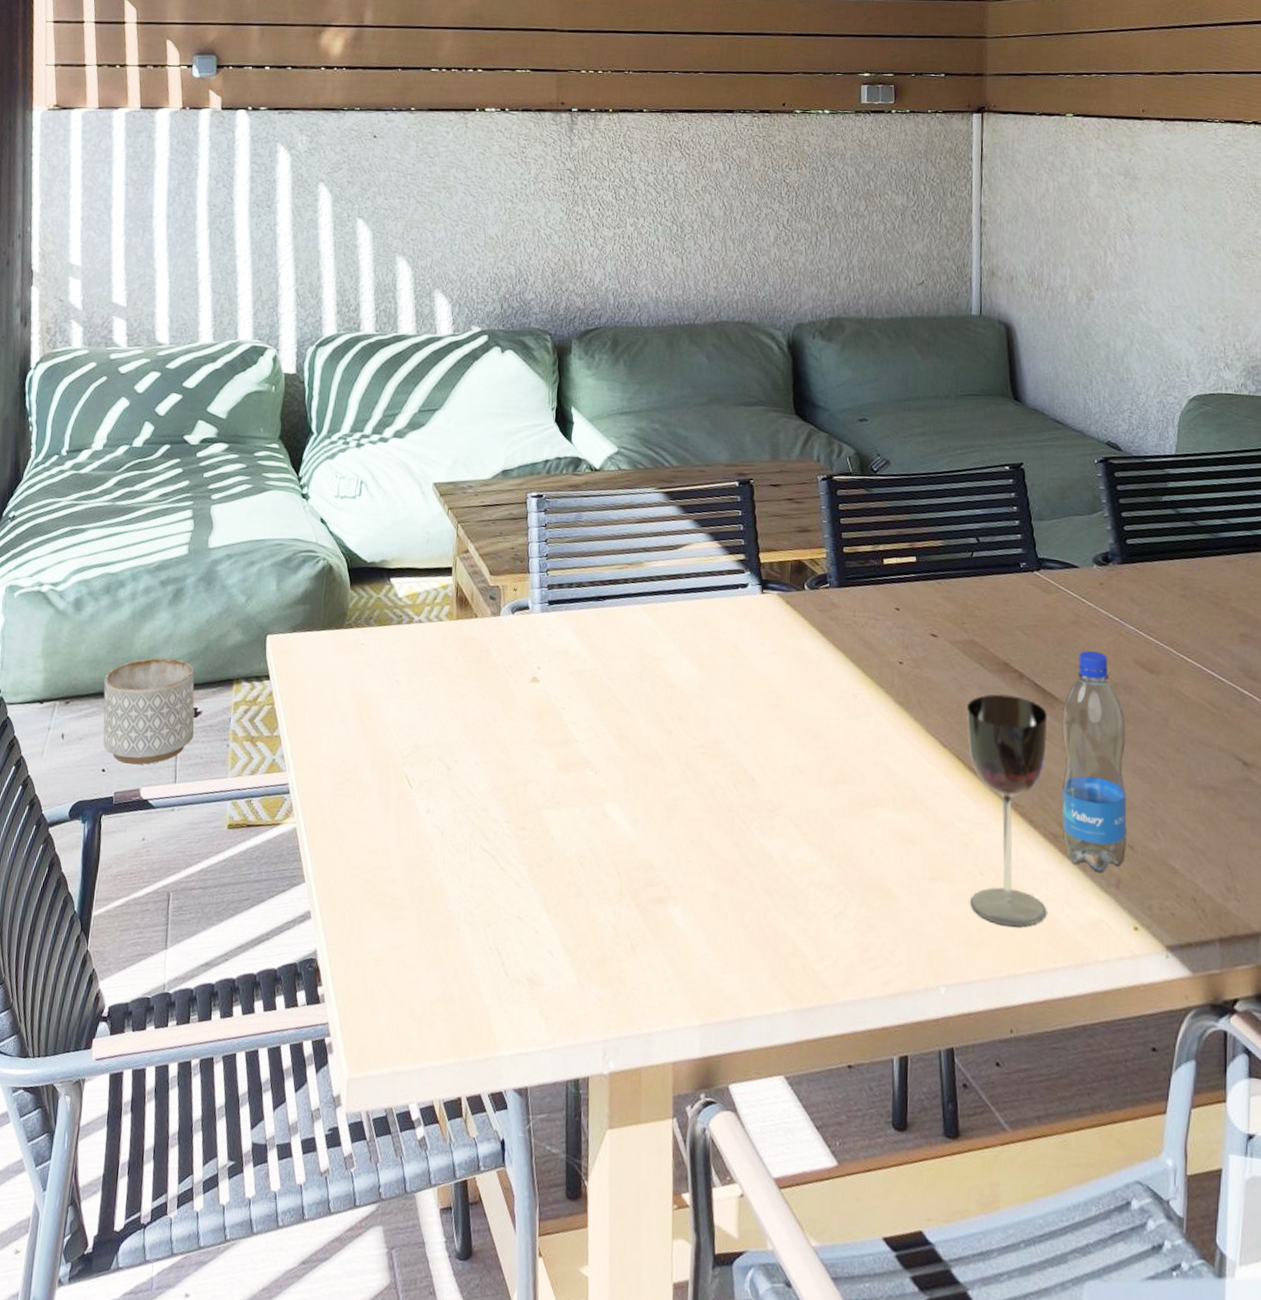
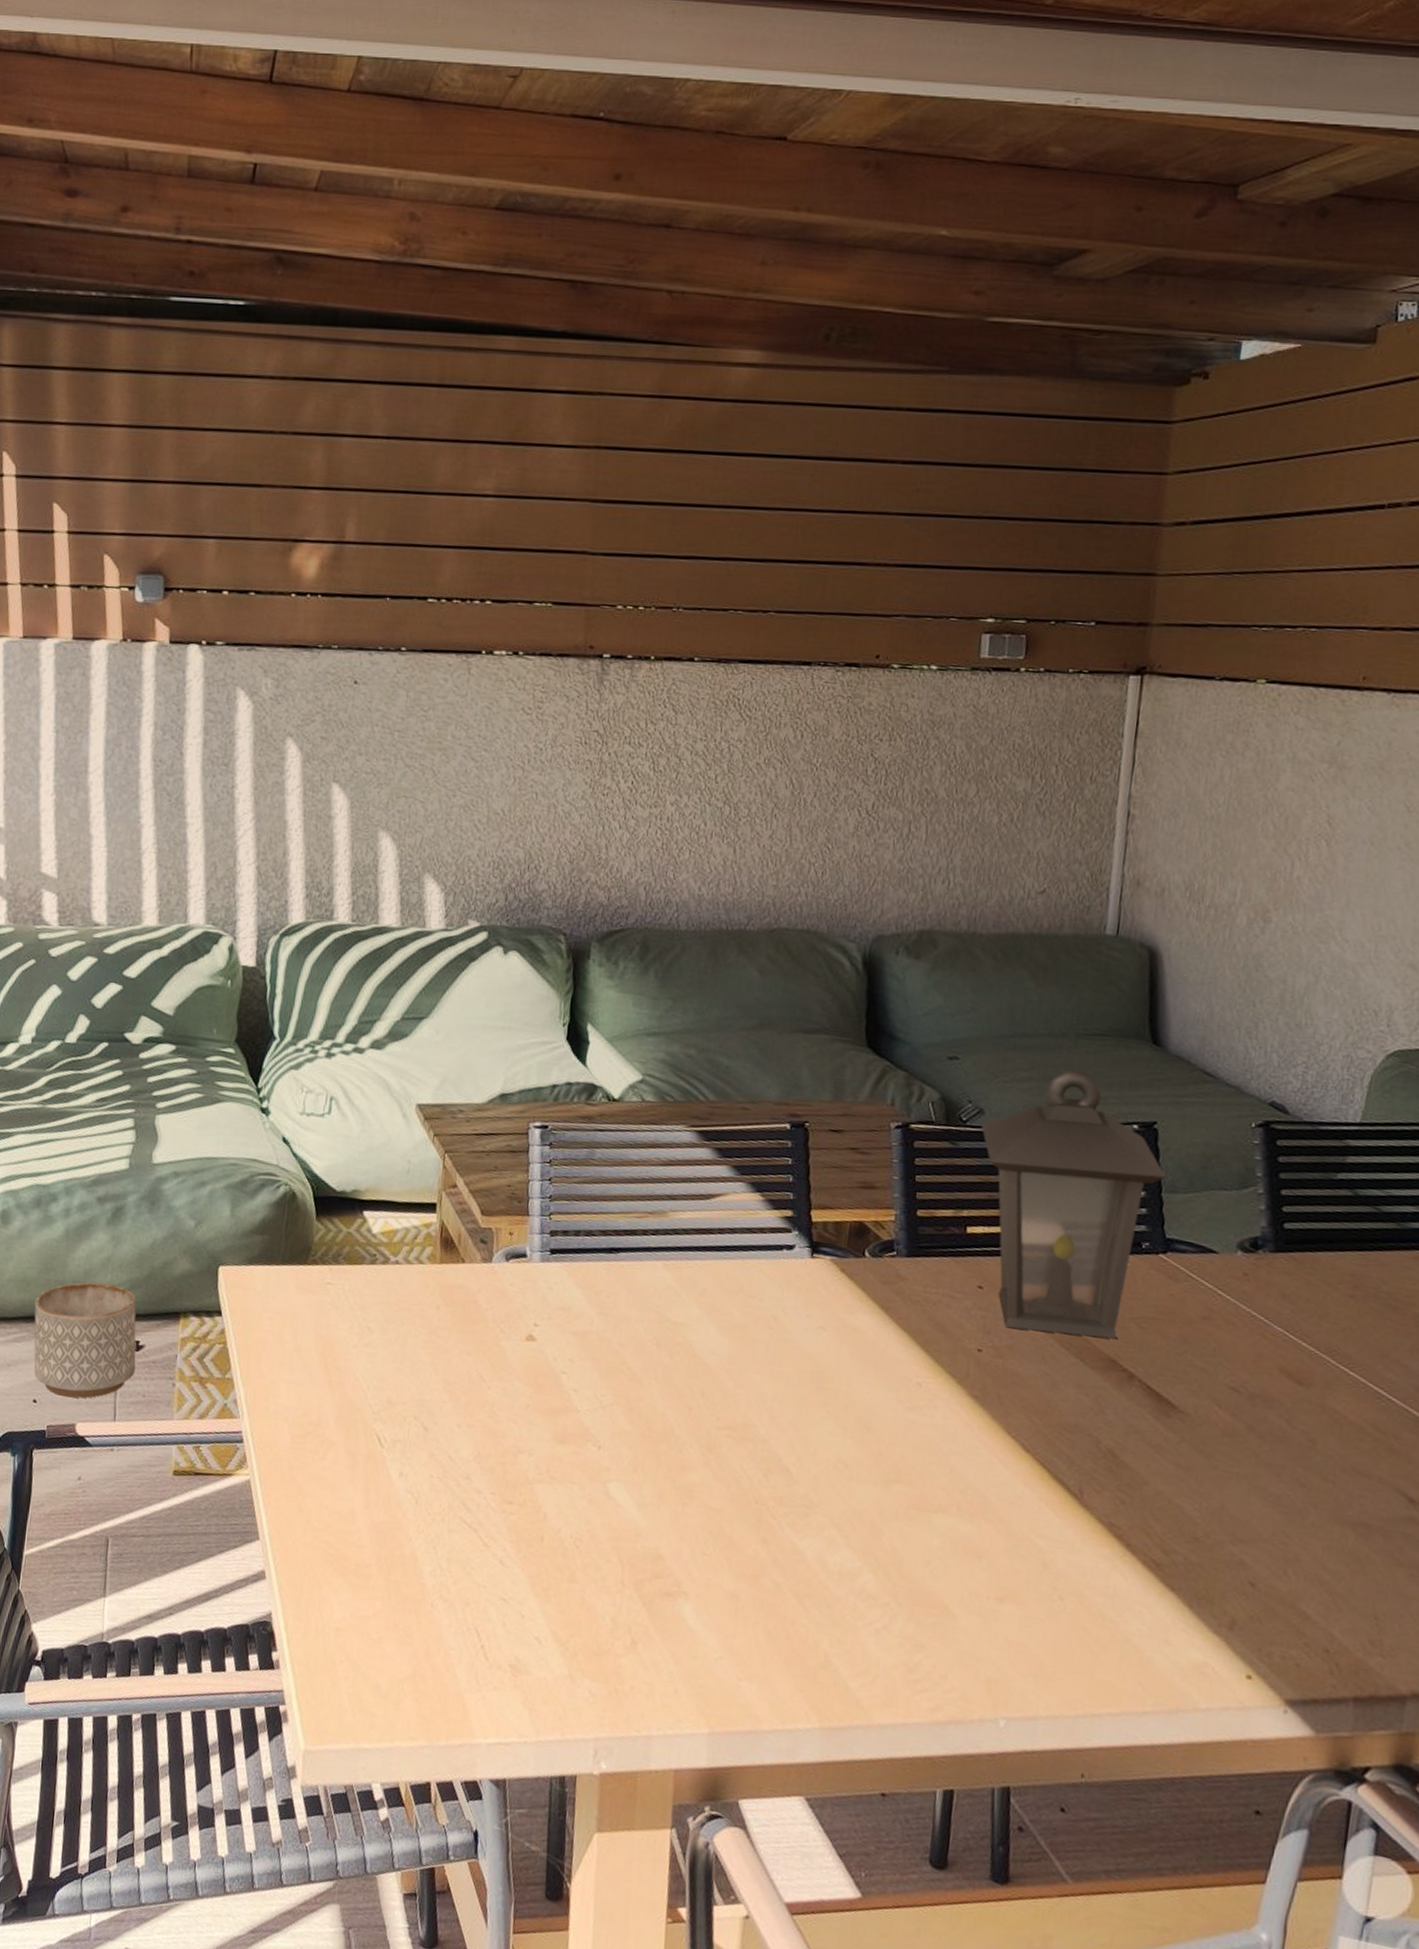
lantern: none [889,424,1034,646] -> present [981,1069,1166,1340]
wineglass: present [967,694,1047,927] -> none [1044,1395,1160,1662]
bottle: present [1061,651,1127,874] -> none [1166,1352,1261,1611]

